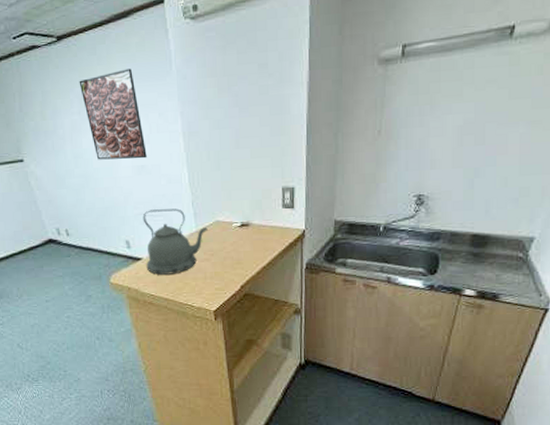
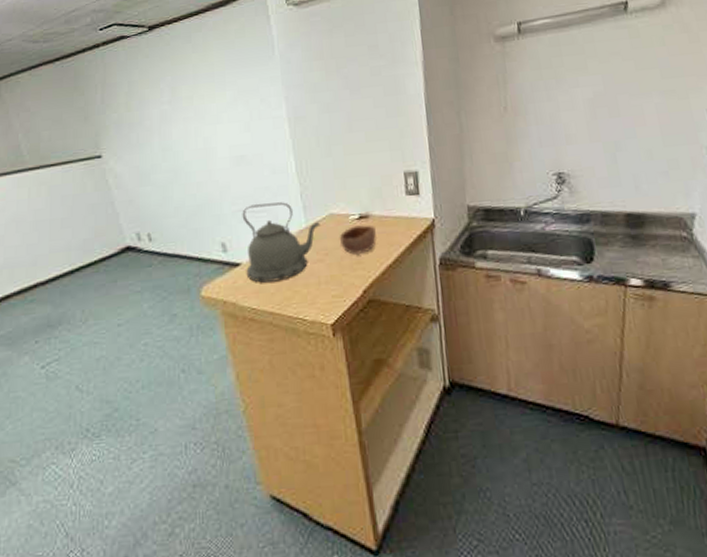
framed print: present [79,68,147,160] -> none [171,55,247,152]
bowl: none [223,231,256,256] -> present [339,224,378,255]

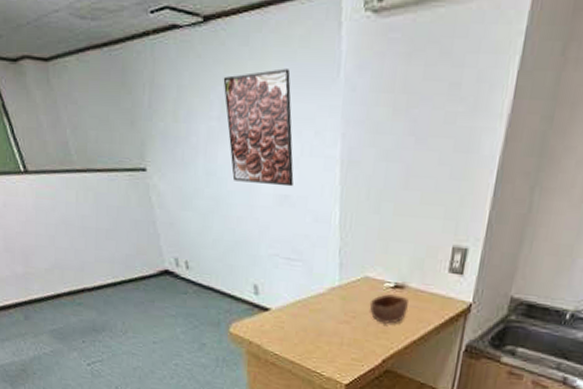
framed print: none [171,55,247,152] -> present [223,68,294,187]
kettle: present [242,202,320,283] -> none [273,251,353,334]

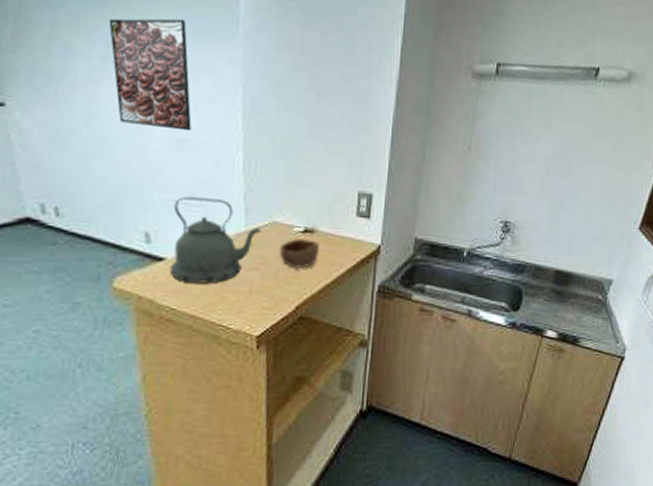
kettle: none [273,251,353,334] -> present [169,196,261,284]

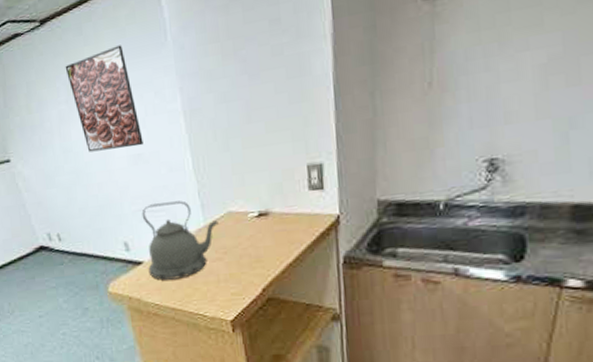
bowl: present [279,238,320,269] -> none [237,221,278,253]

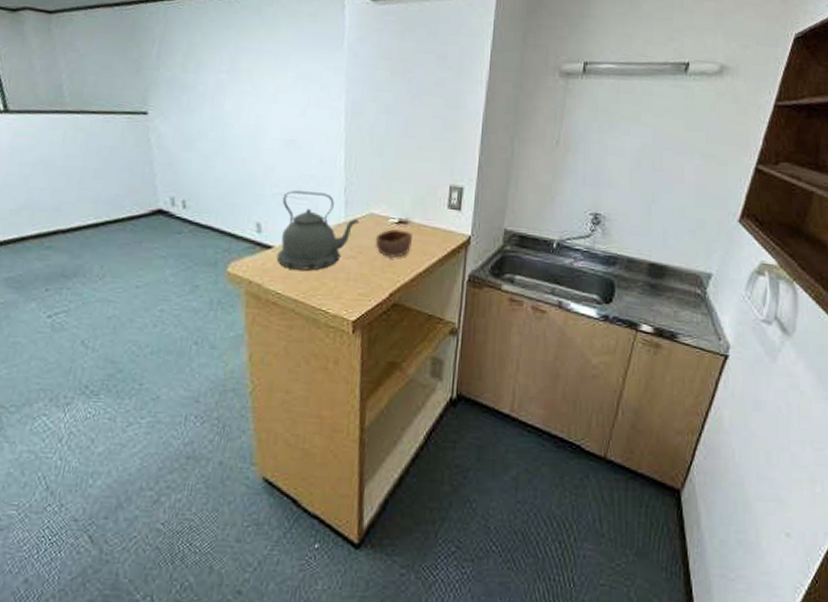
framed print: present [65,45,144,153] -> none [234,35,301,133]
bowl: none [237,221,278,253] -> present [375,228,413,258]

